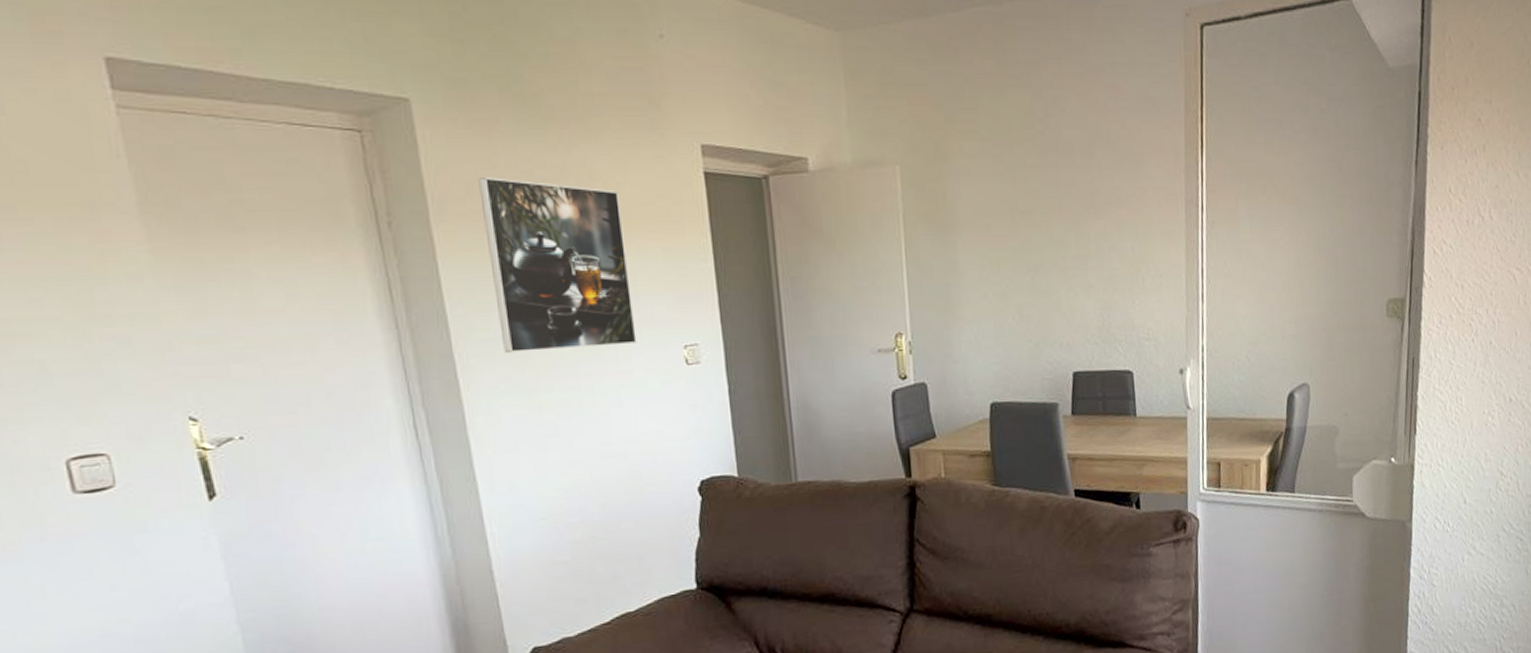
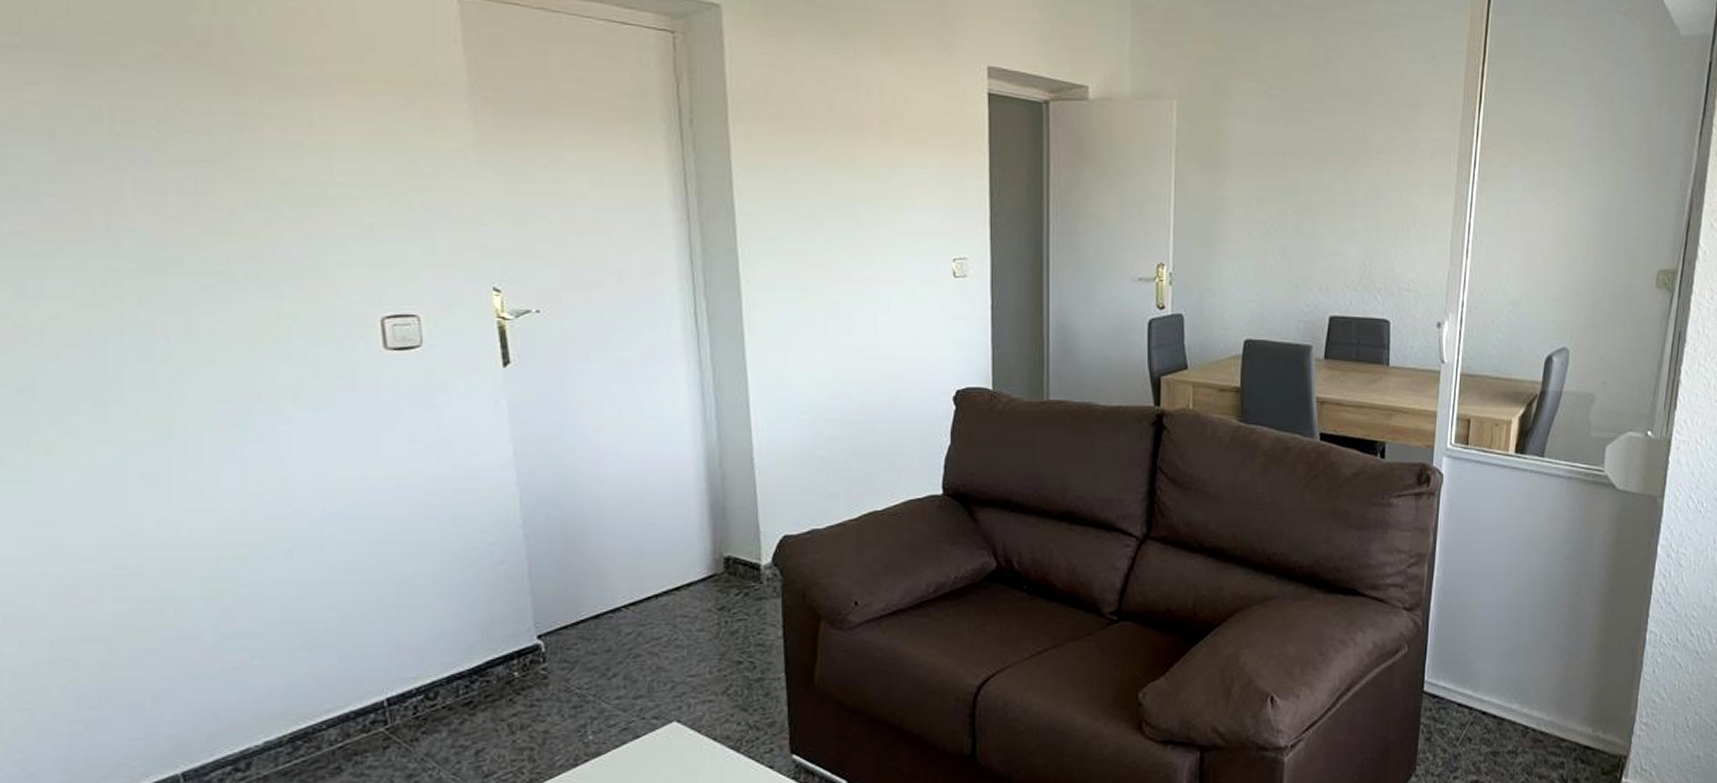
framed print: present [478,177,637,354] -> none [776,83,909,254]

